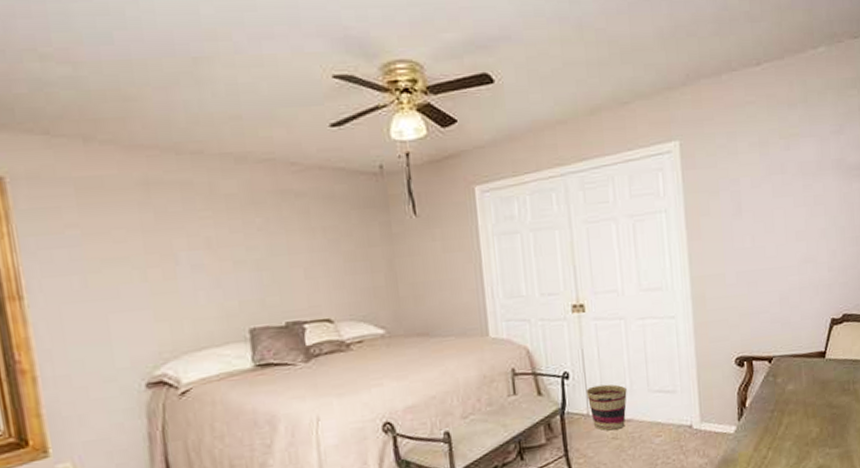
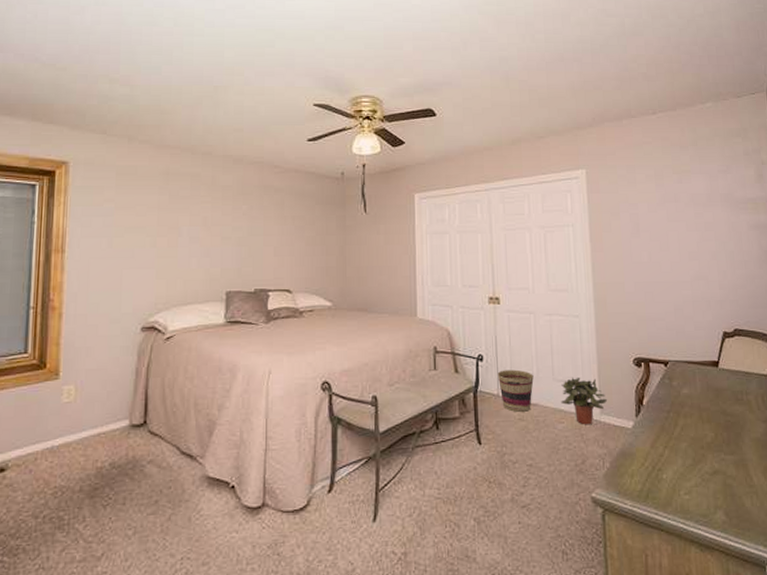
potted plant: none [658,385,708,436] -> present [561,377,608,425]

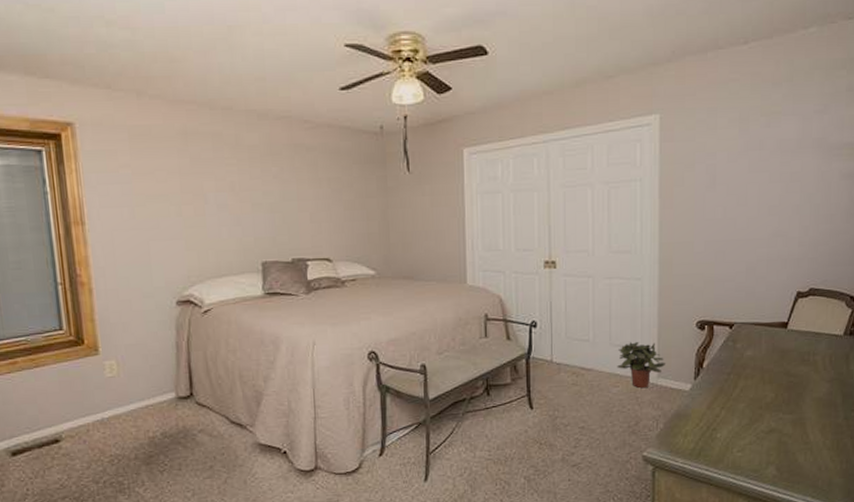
basket: present [497,369,534,412] -> none [551,335,589,377]

